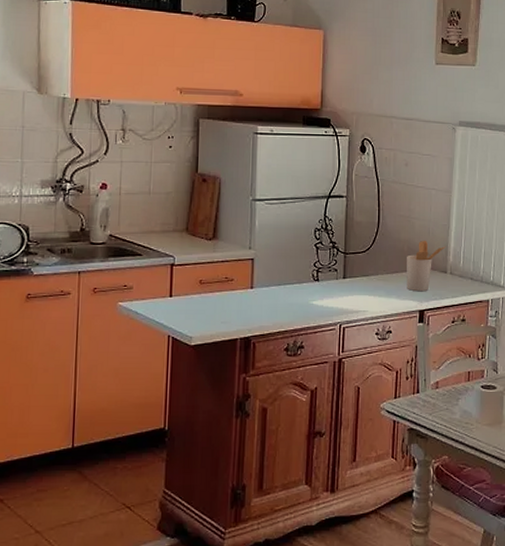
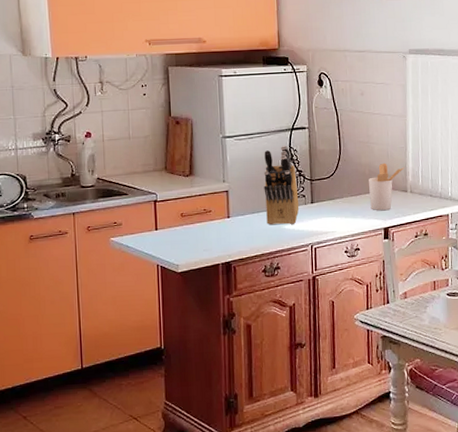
knife block: none [293,213,330,300] -> present [264,145,300,225]

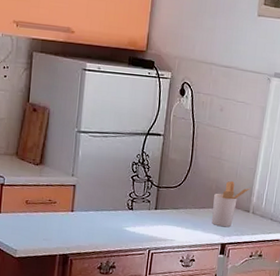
knife block: present [264,145,300,225] -> none [109,148,145,227]

